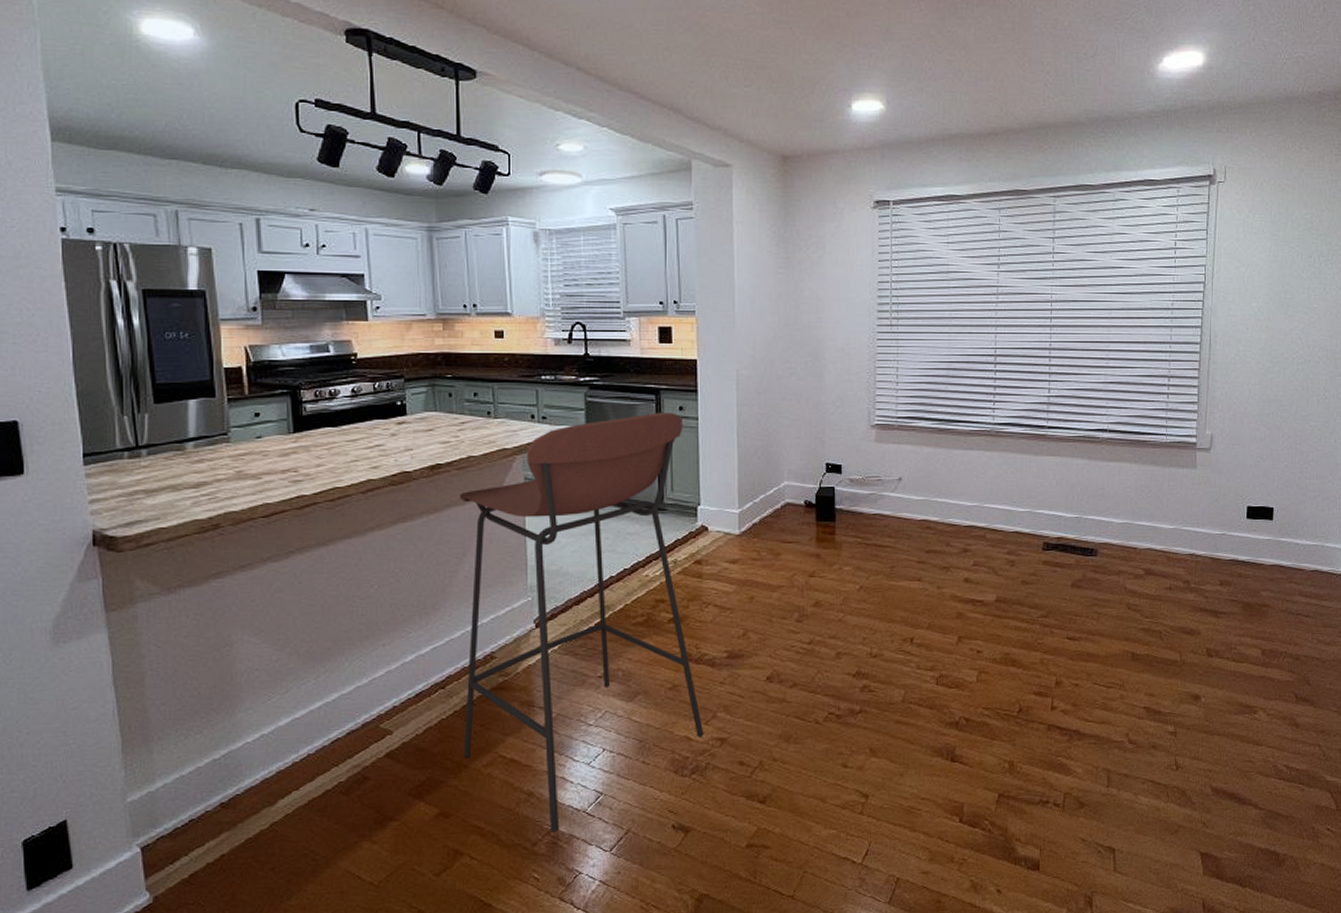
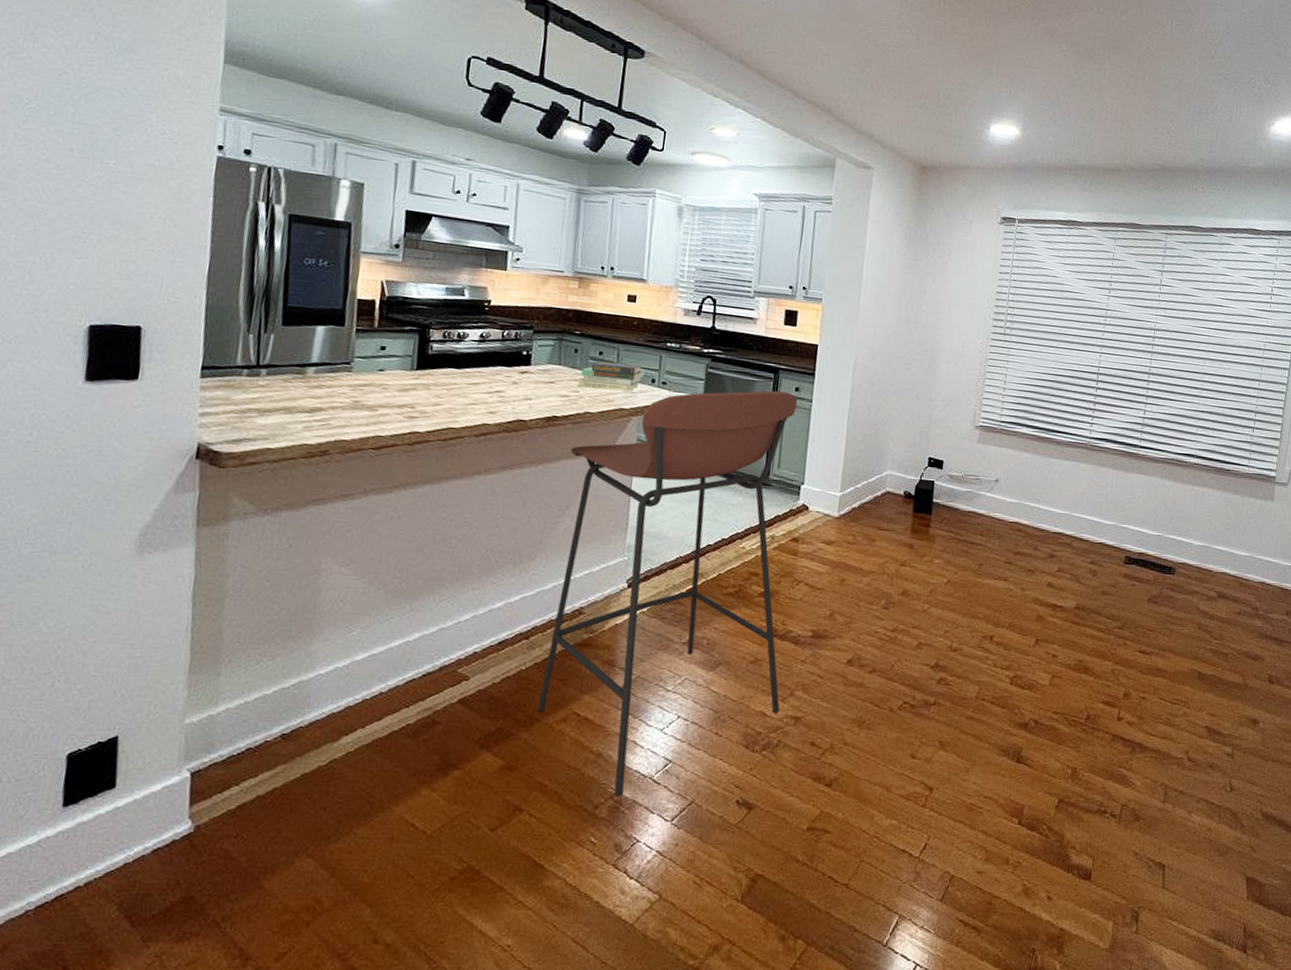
books: none [456,401,524,431] -> present [577,361,646,392]

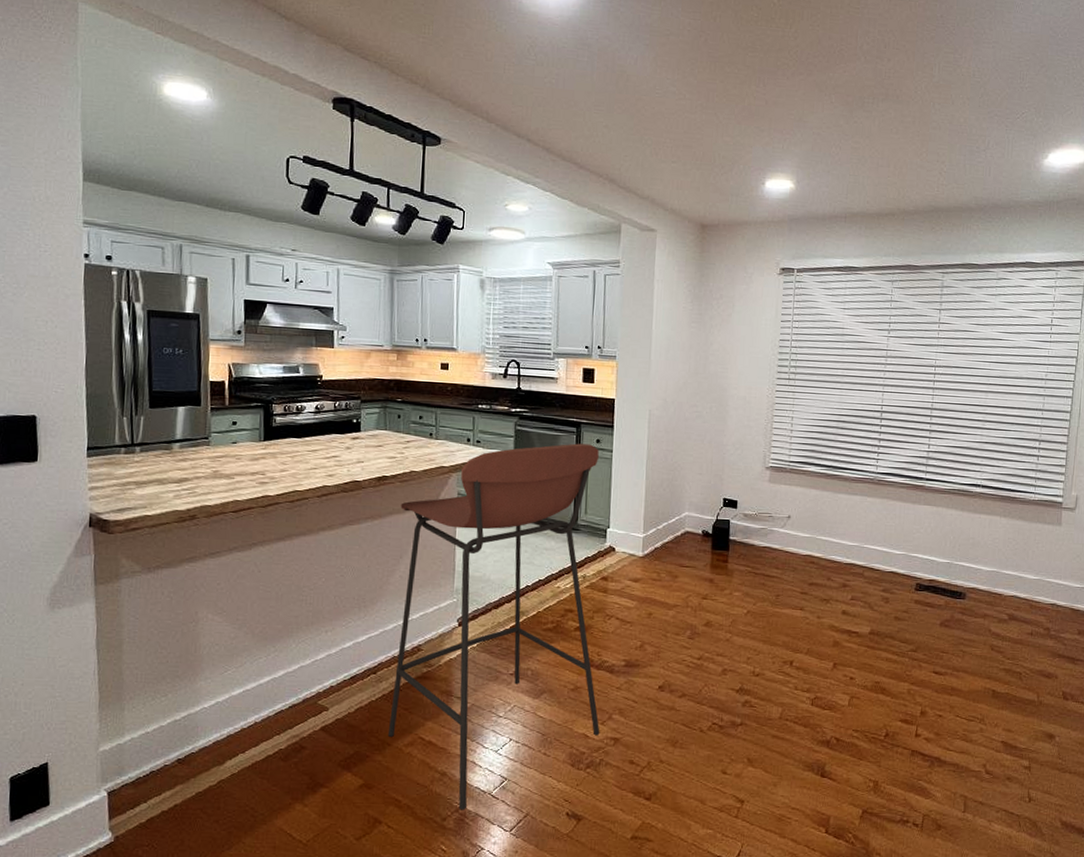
books: present [577,361,646,392] -> none [402,425,461,451]

